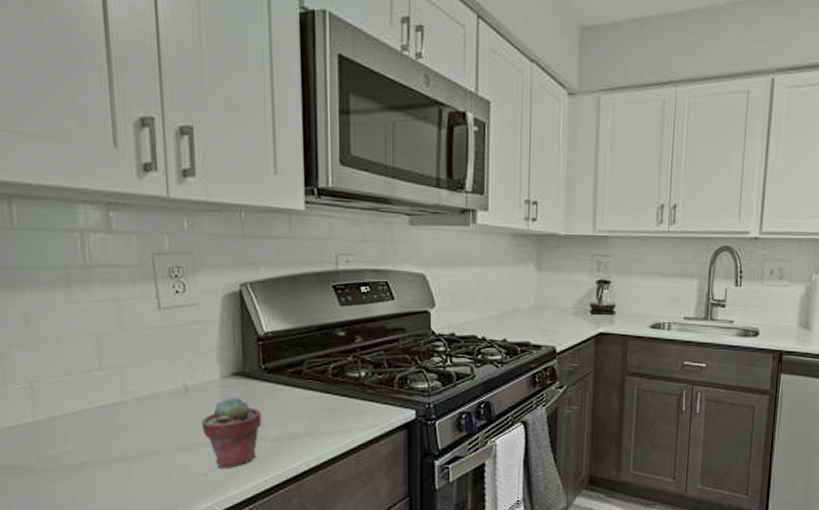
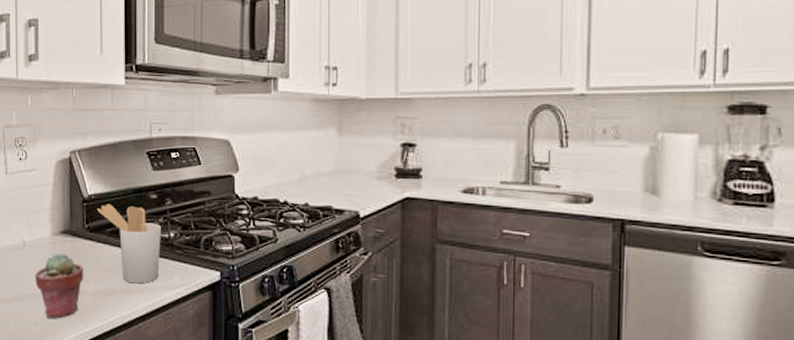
utensil holder: none [274,342,351,426] -> present [96,204,161,284]

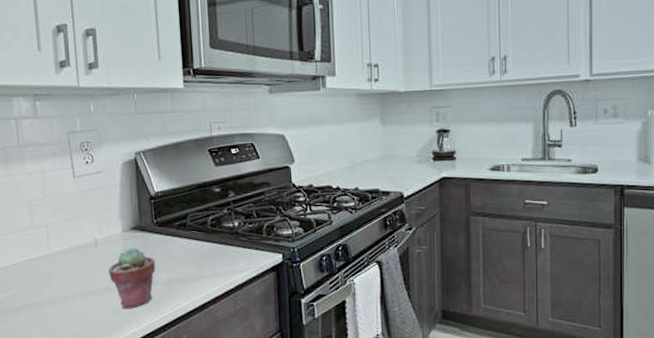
utensil holder: present [96,204,161,284] -> none [164,199,227,271]

